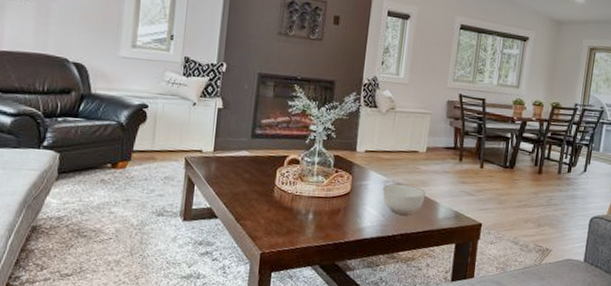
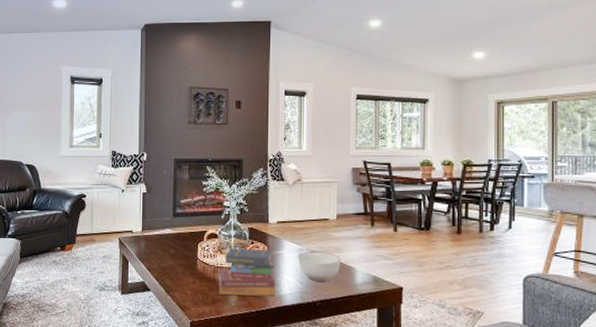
books: none [295,175,358,229] -> present [218,247,276,297]

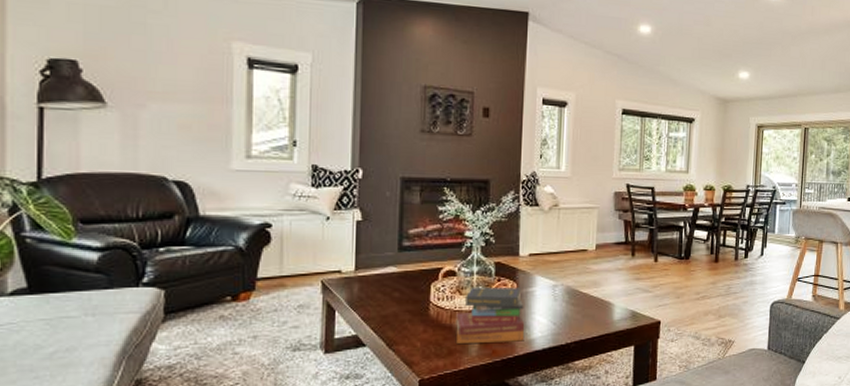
bowl: present [298,251,341,282] -> none [552,287,599,321]

